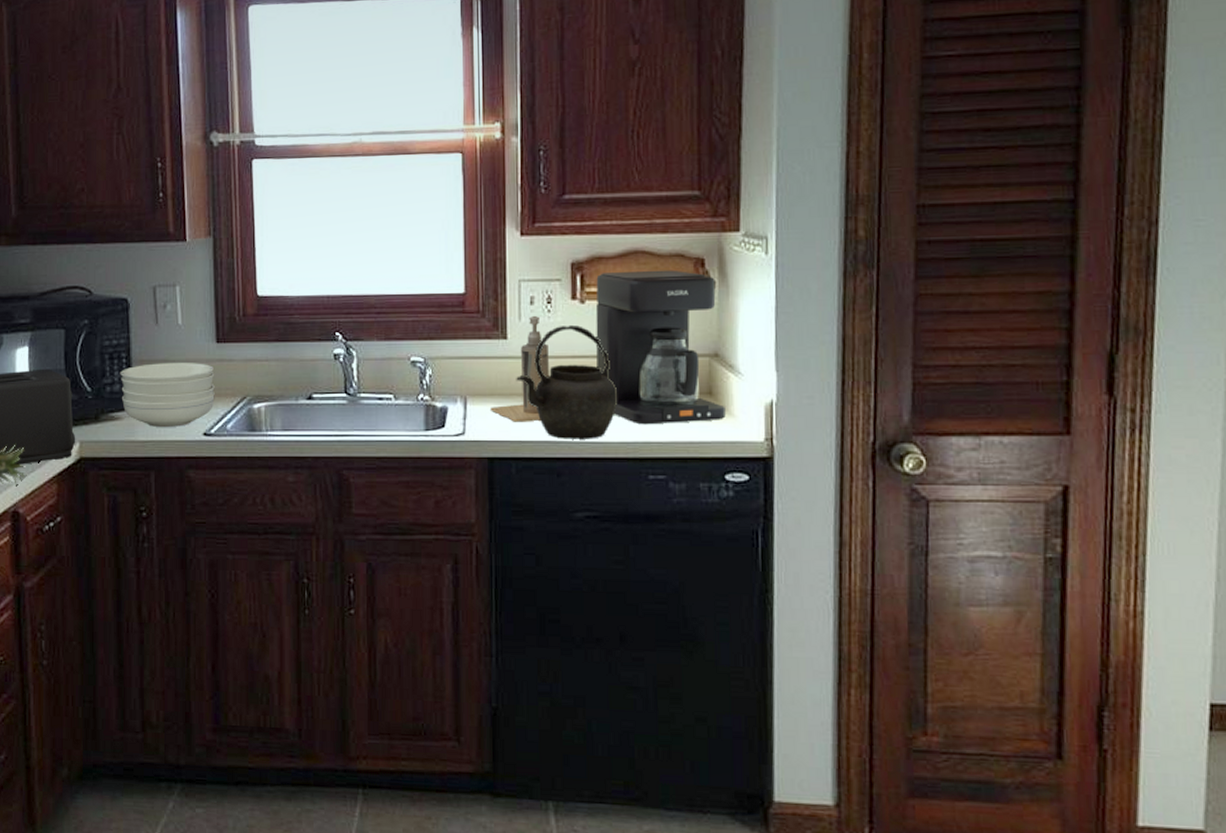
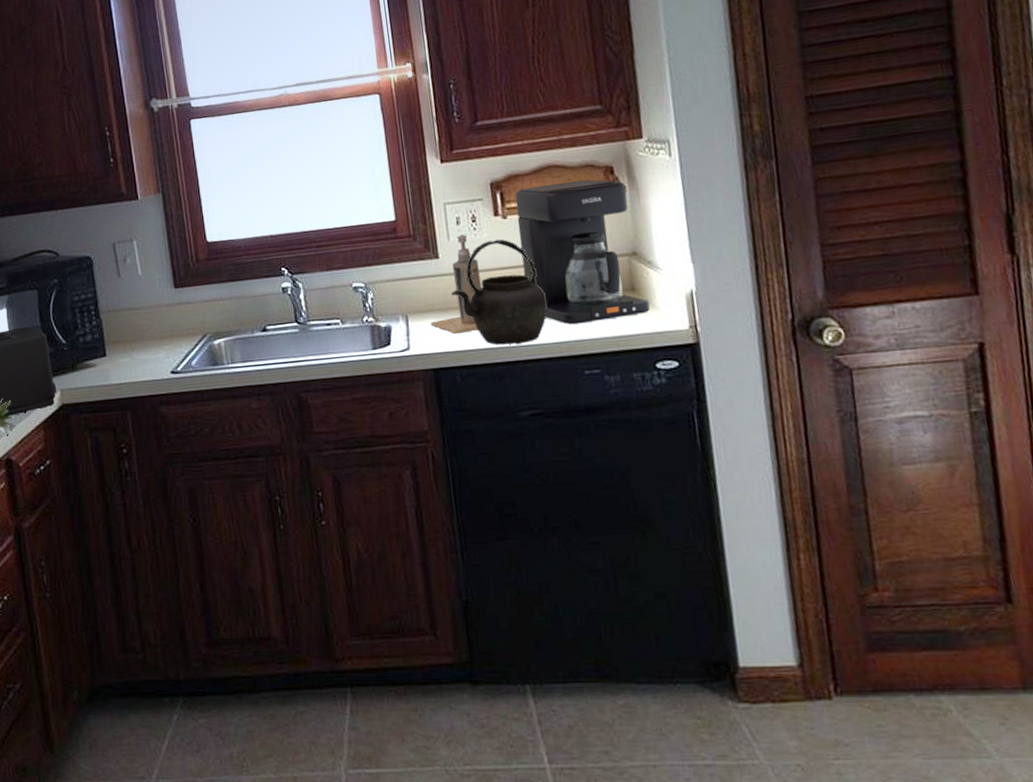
bowl: present [120,363,215,428] -> none [90,308,179,371]

